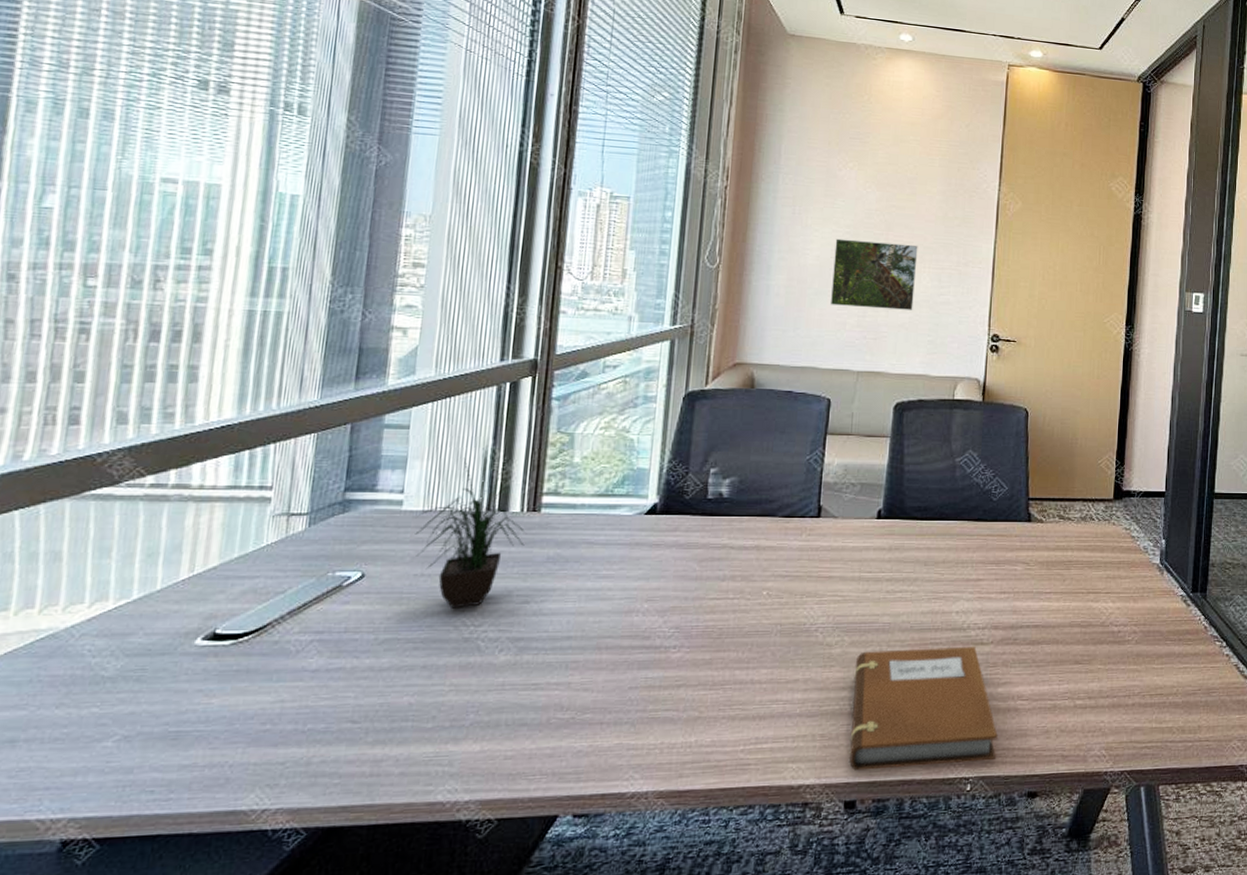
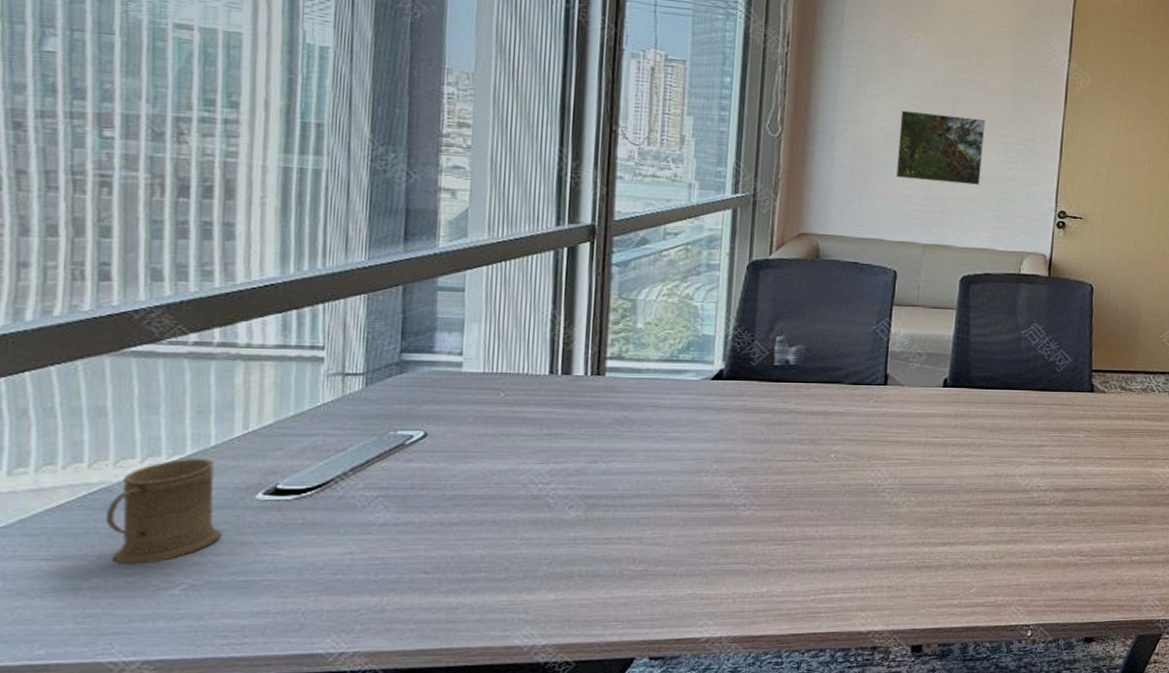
mug: none [48,603,159,715] -> present [105,459,223,565]
potted plant: present [415,437,525,609] -> none [477,301,590,467]
notebook: present [850,647,998,771] -> none [916,507,1058,618]

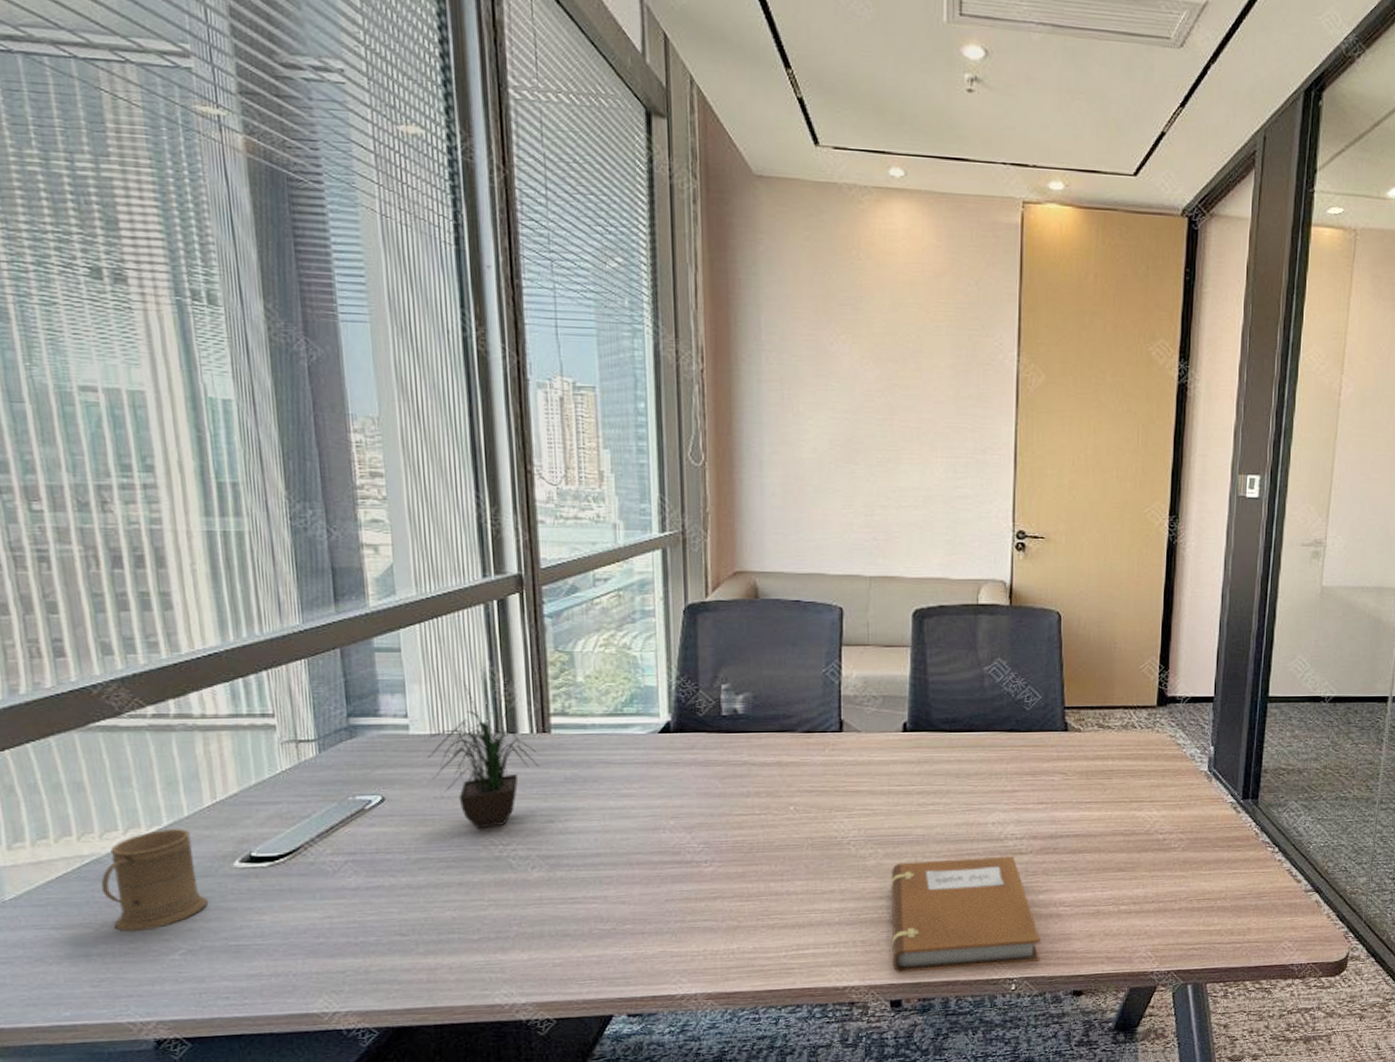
potted plant: none [477,301,590,467] -> present [427,658,540,829]
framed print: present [895,110,986,185] -> none [832,426,928,506]
notebook: none [916,507,1058,618] -> present [891,857,1041,973]

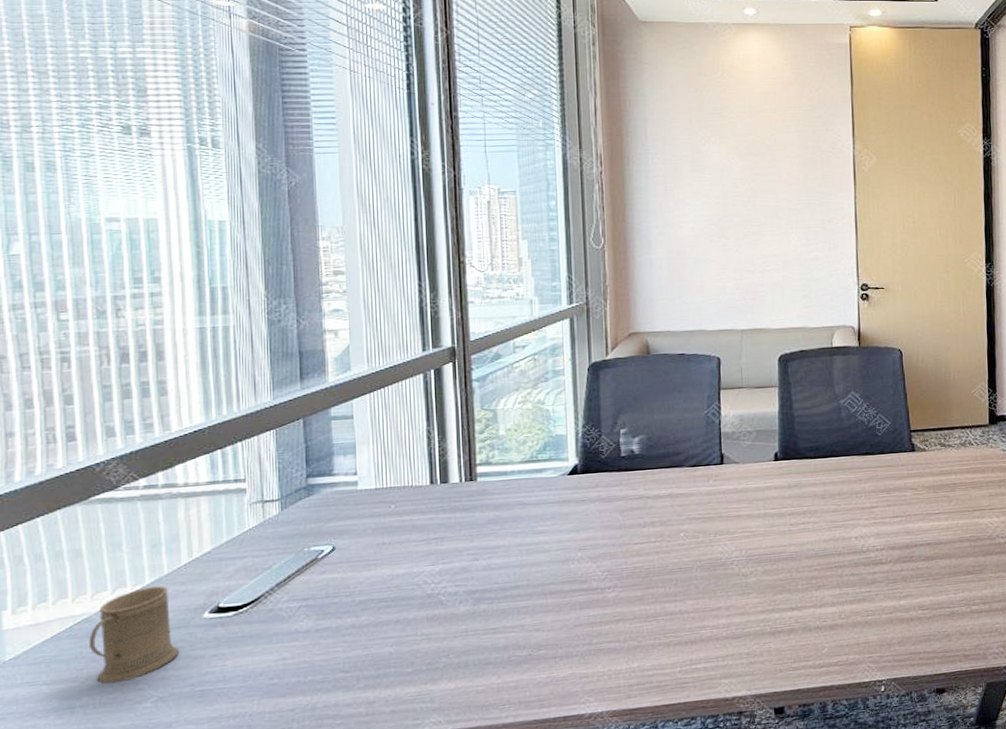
potted plant: present [427,658,540,829] -> none [372,419,467,570]
notebook: present [891,857,1041,973] -> none [770,567,904,682]

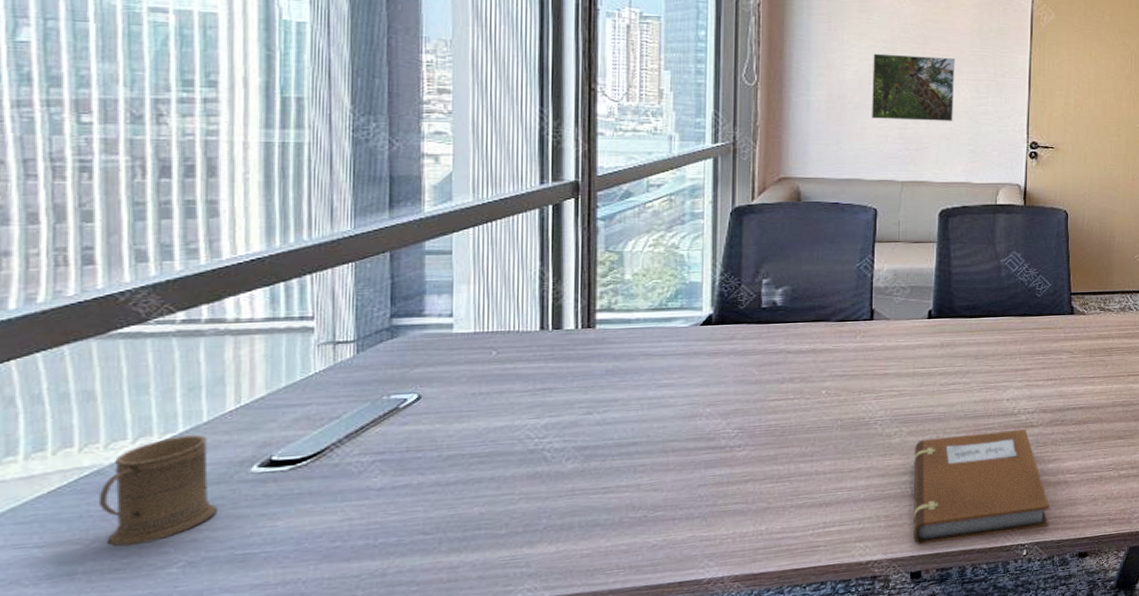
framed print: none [707,208,786,272] -> present [871,53,955,121]
notebook: none [770,567,904,682] -> present [913,429,1050,545]

